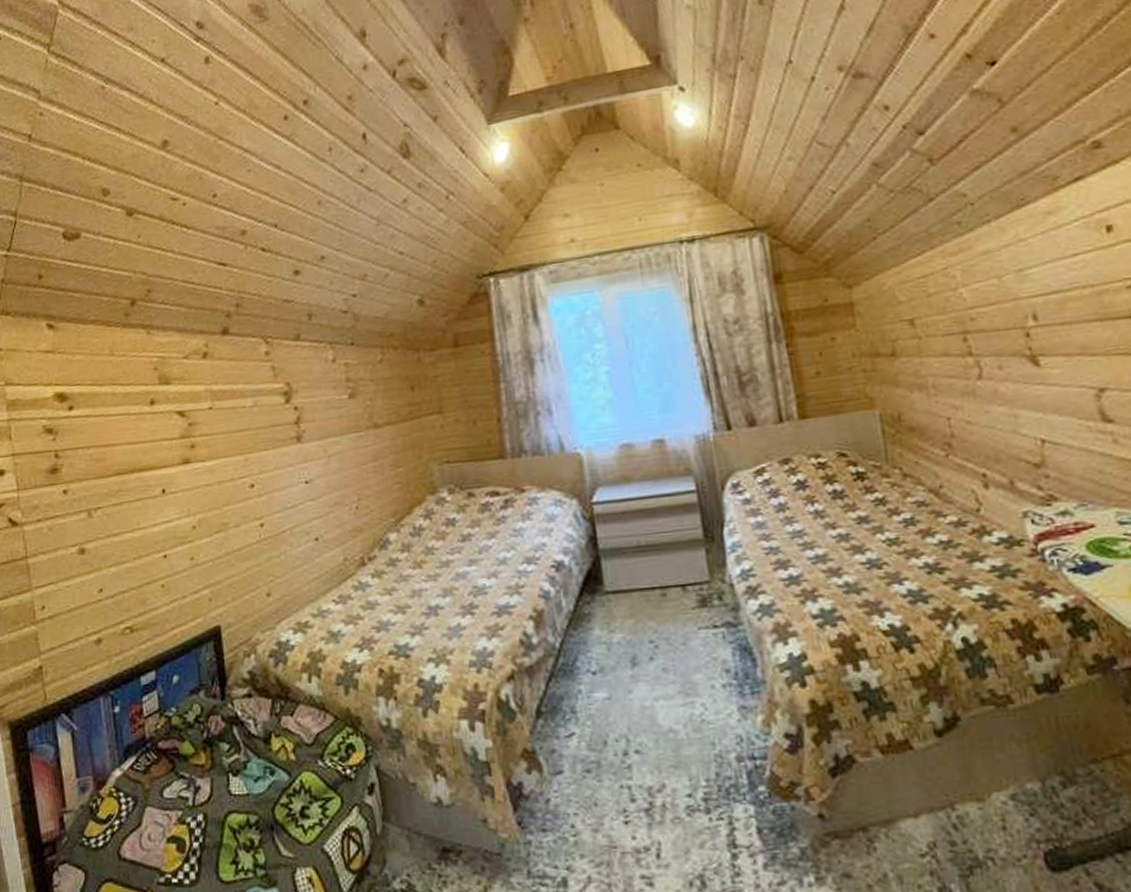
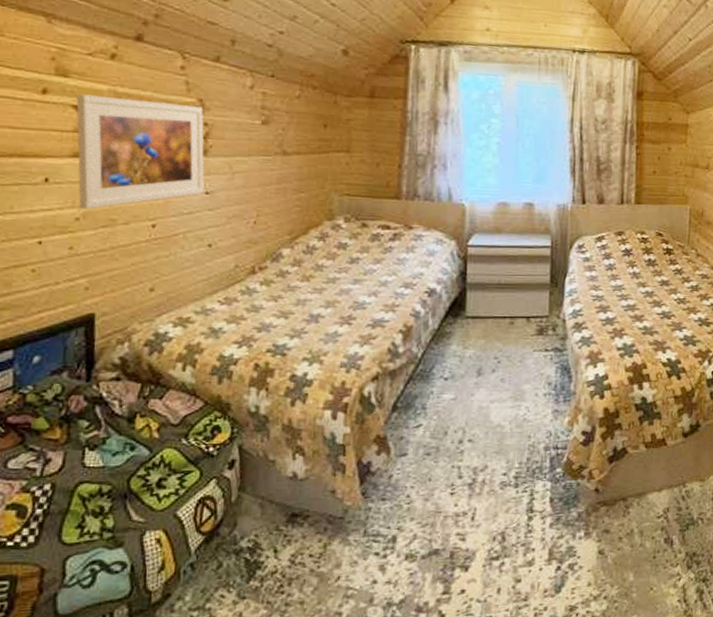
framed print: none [179,391,303,517] -> present [76,94,205,209]

